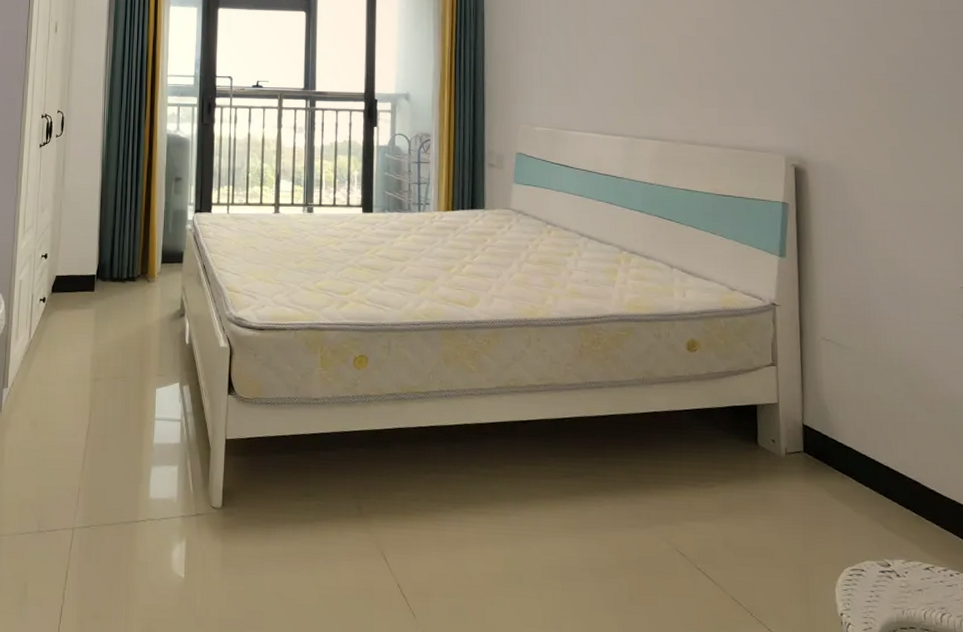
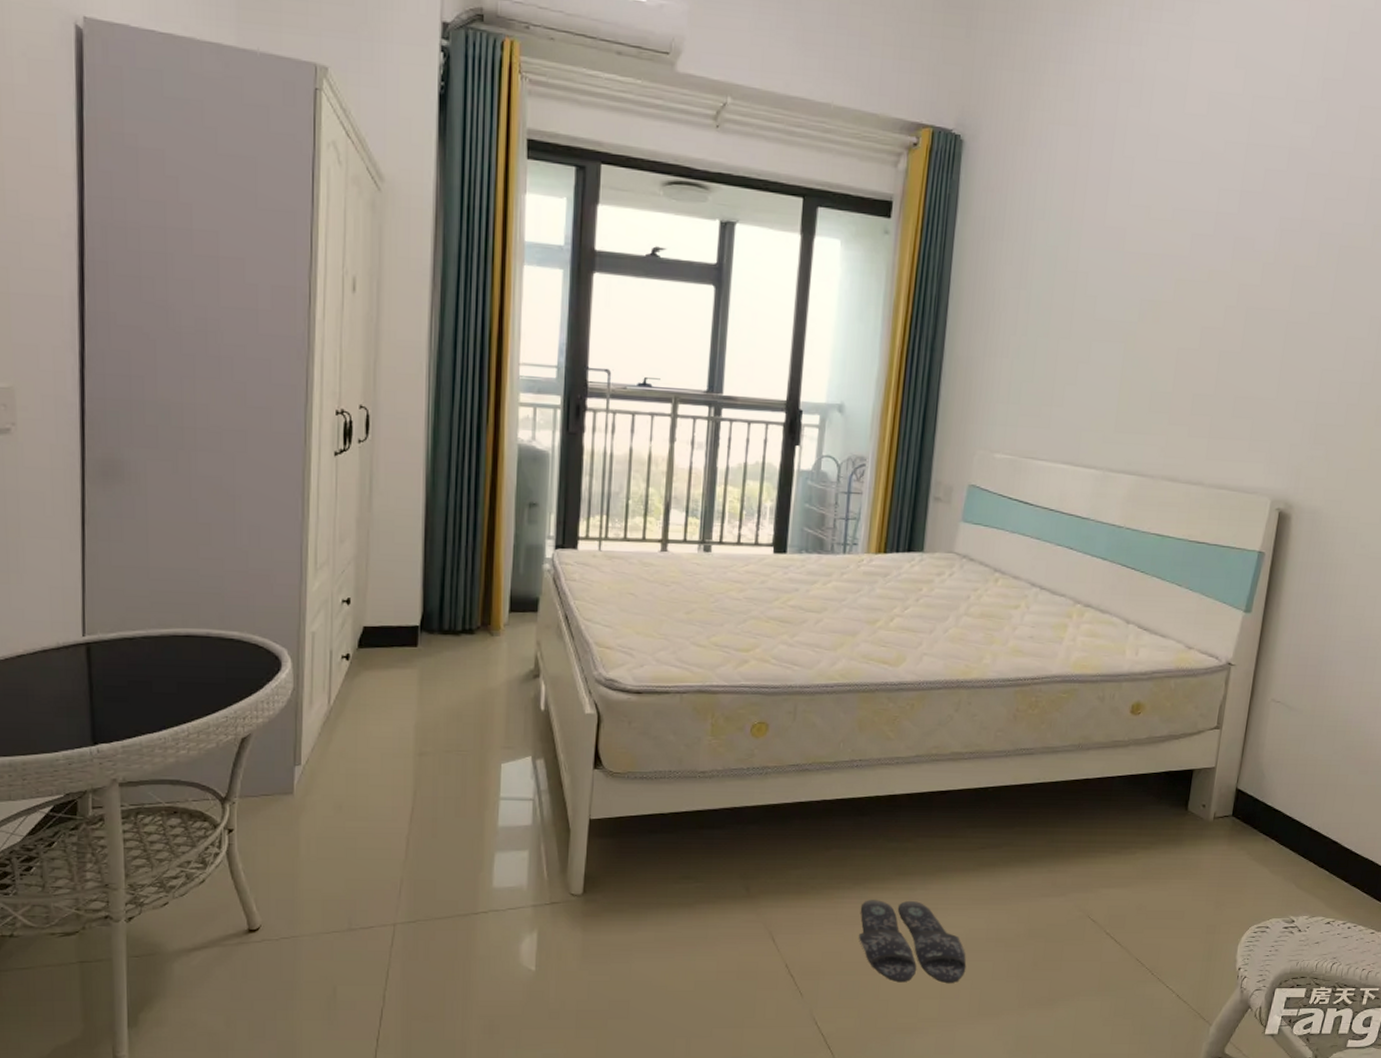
slippers: none [461,523,565,612] -> present [858,900,966,983]

